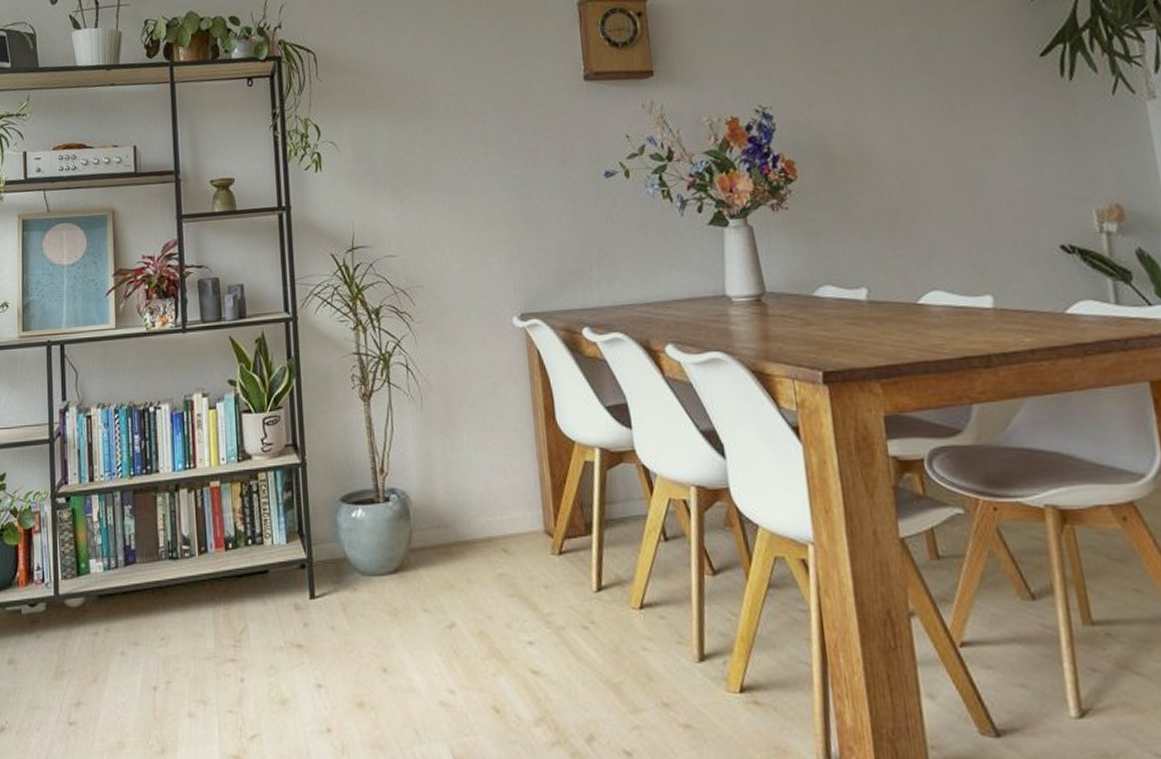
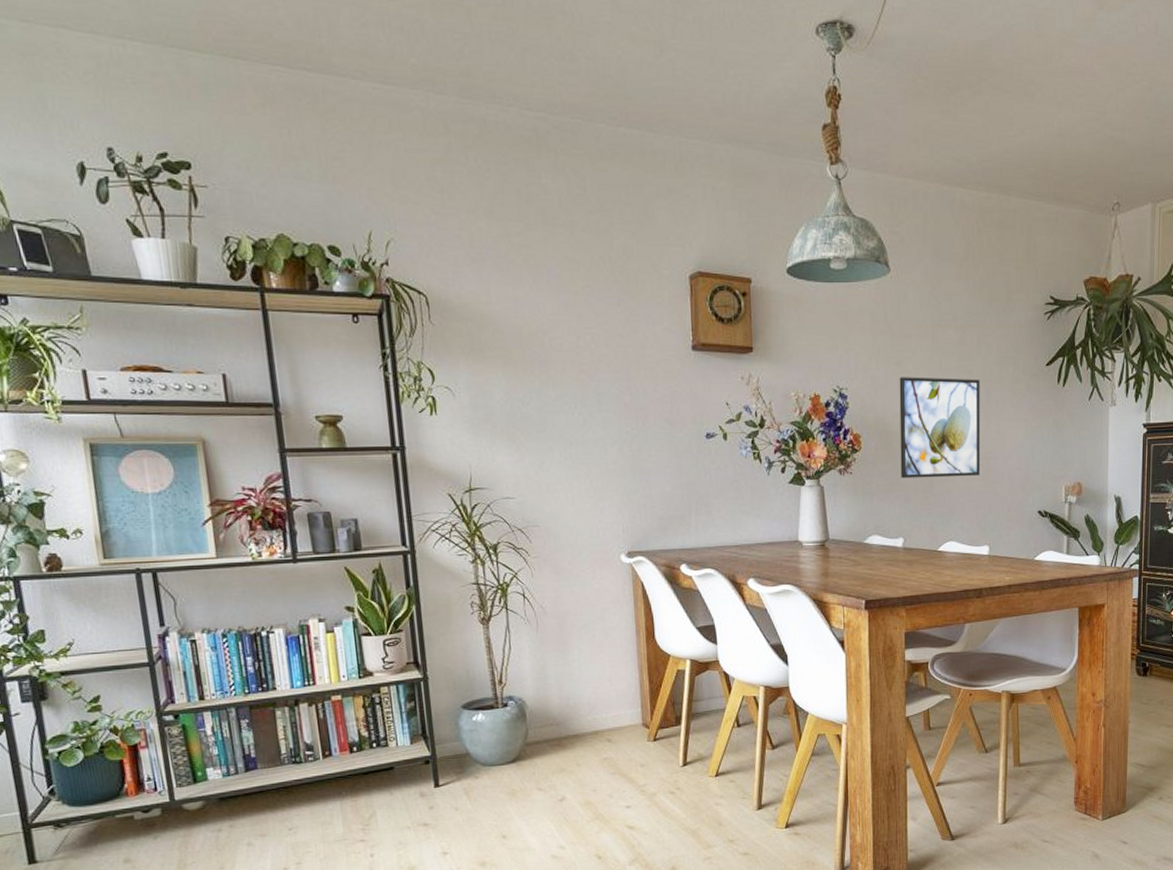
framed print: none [837,81,965,212] -> present [899,377,981,479]

